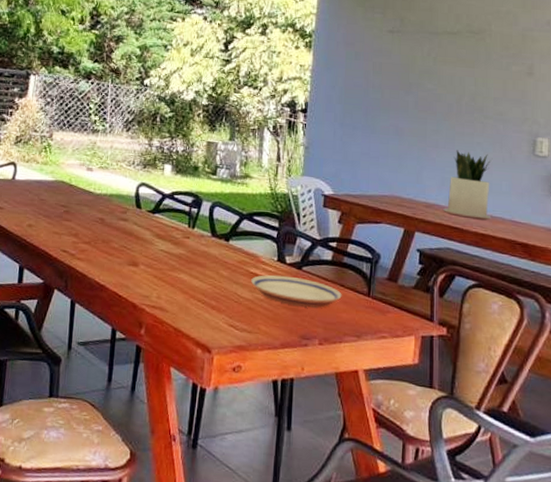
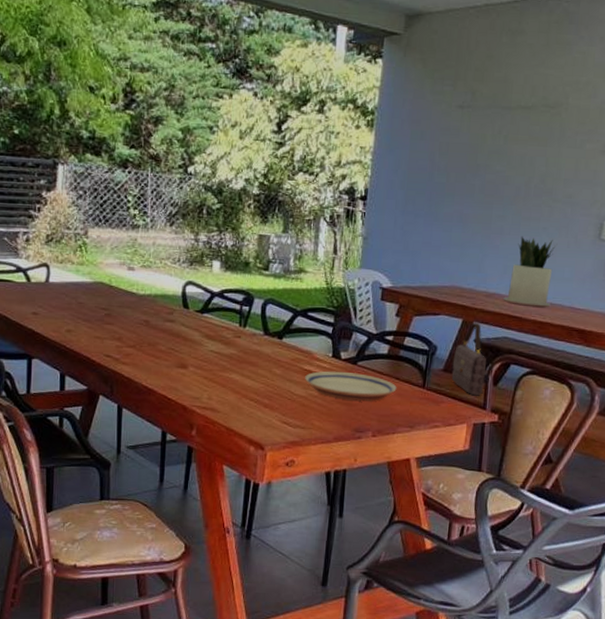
handbag: none [396,232,430,308] -> present [451,323,486,396]

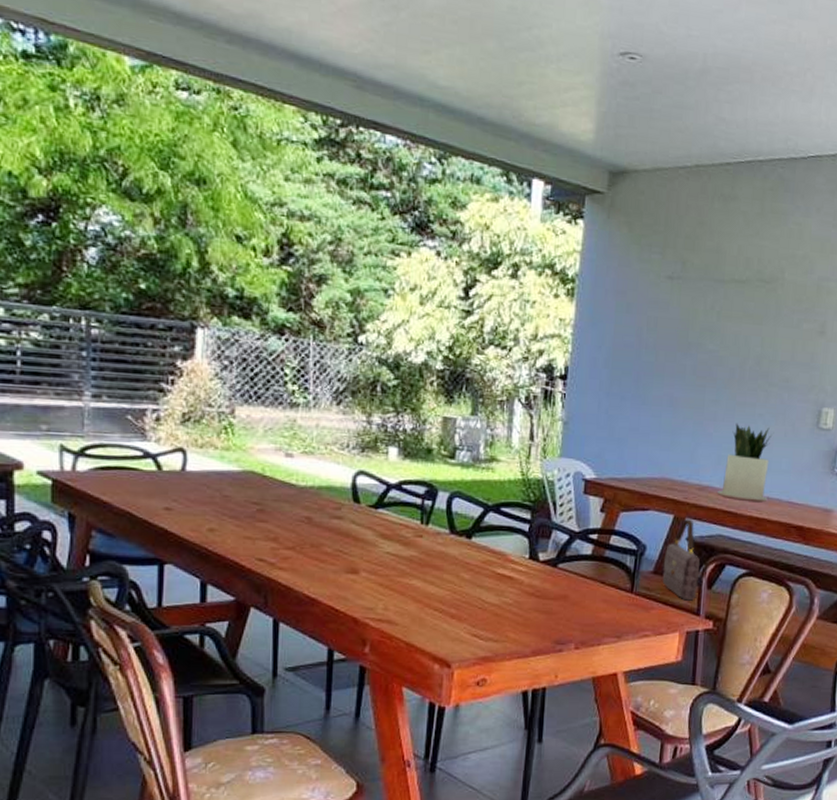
plate: present [305,371,397,401] -> none [498,574,602,608]

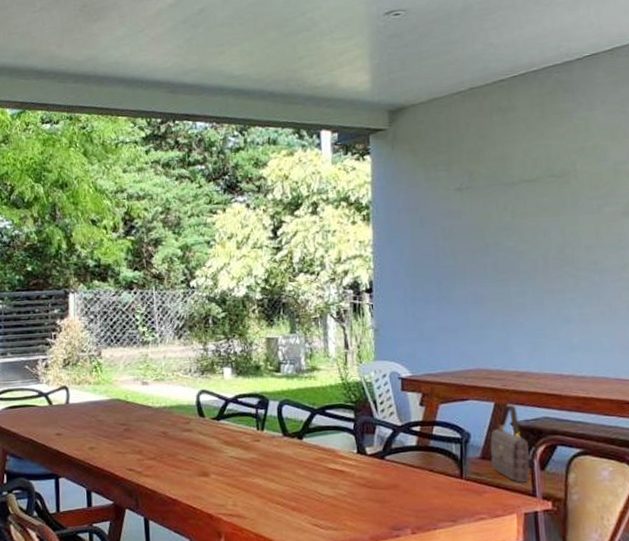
planter: present [717,423,772,503] -> none [537,310,593,383]

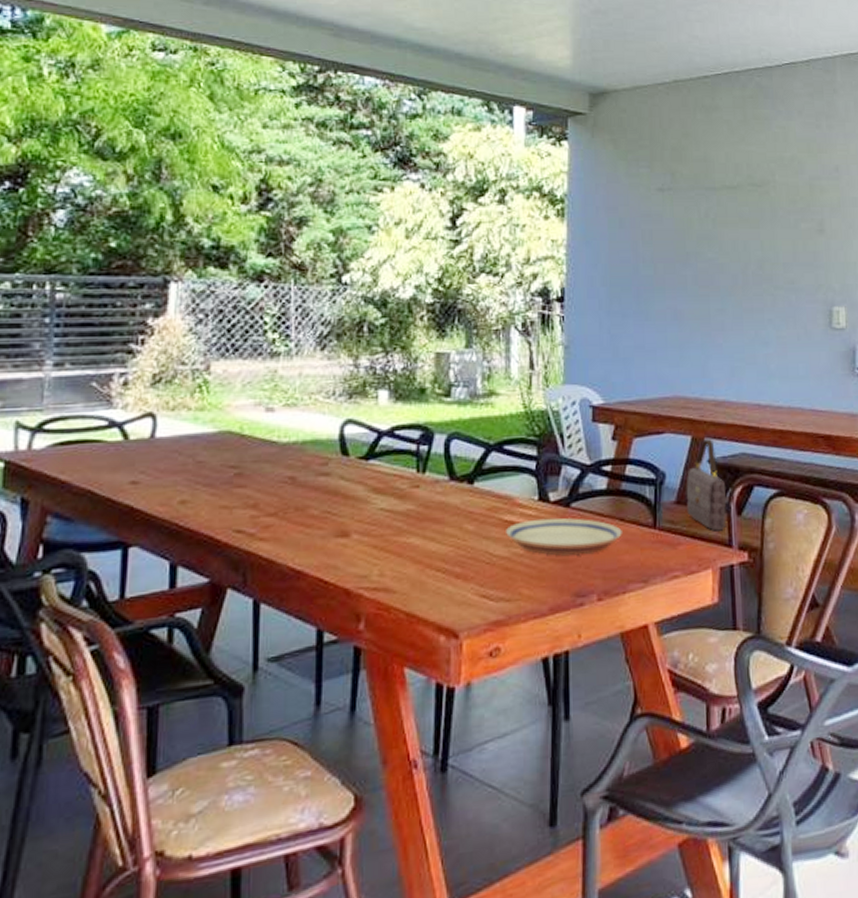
plate: none [331,467,432,497] -> present [506,517,622,555]

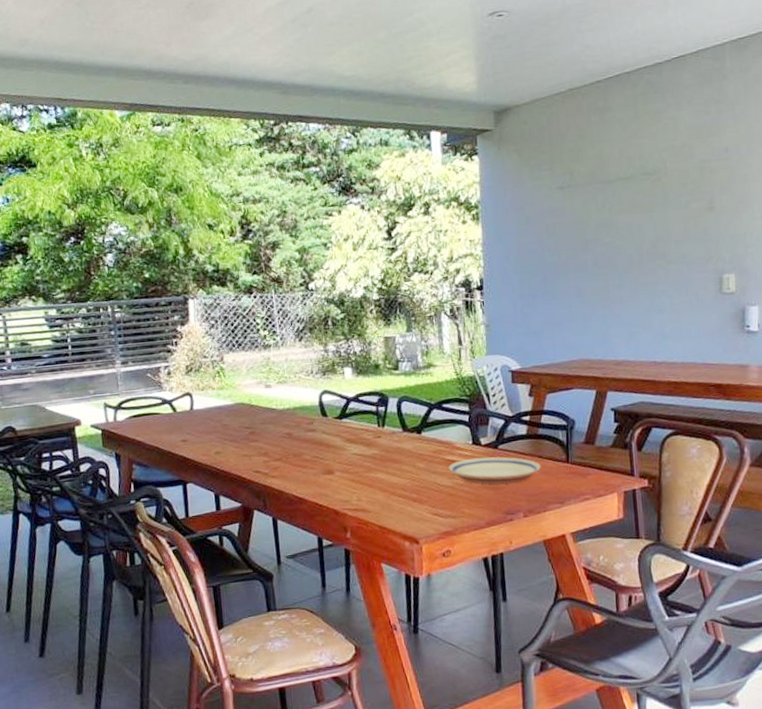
handbag: present [686,439,727,531] -> none [593,392,629,464]

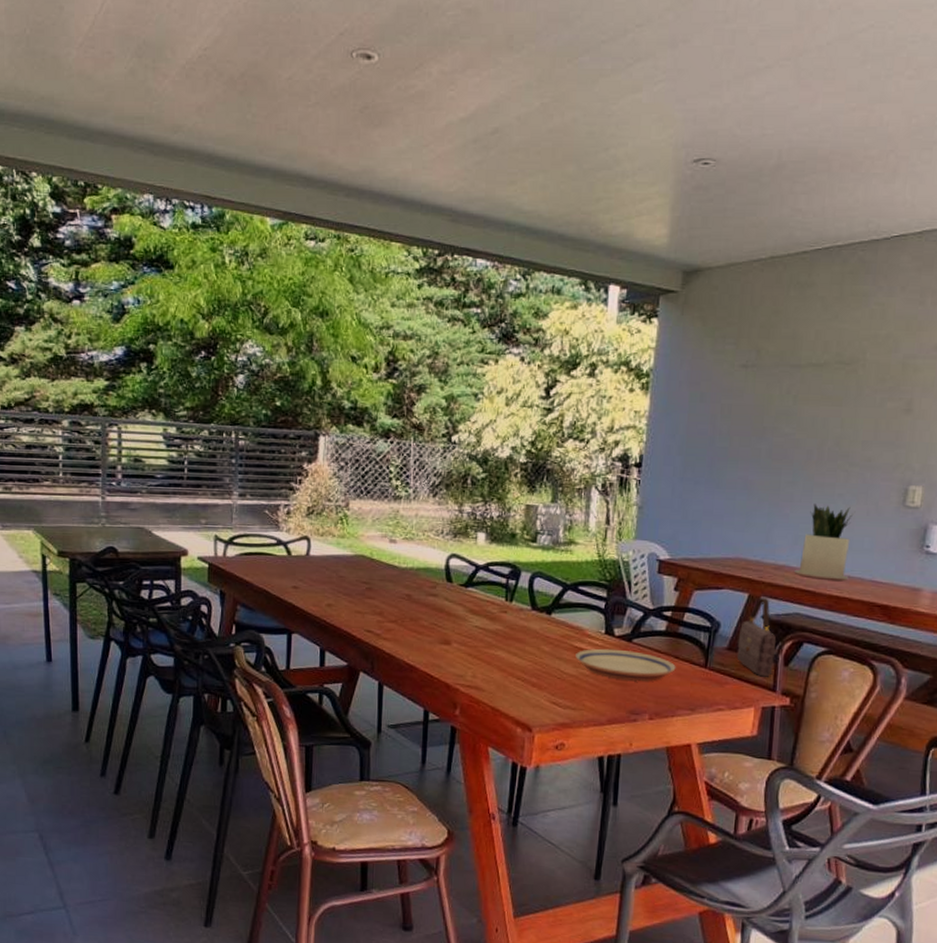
handbag: none [593,392,629,464] -> present [736,598,776,677]
planter: none [634,301,683,370] -> present [794,503,853,582]

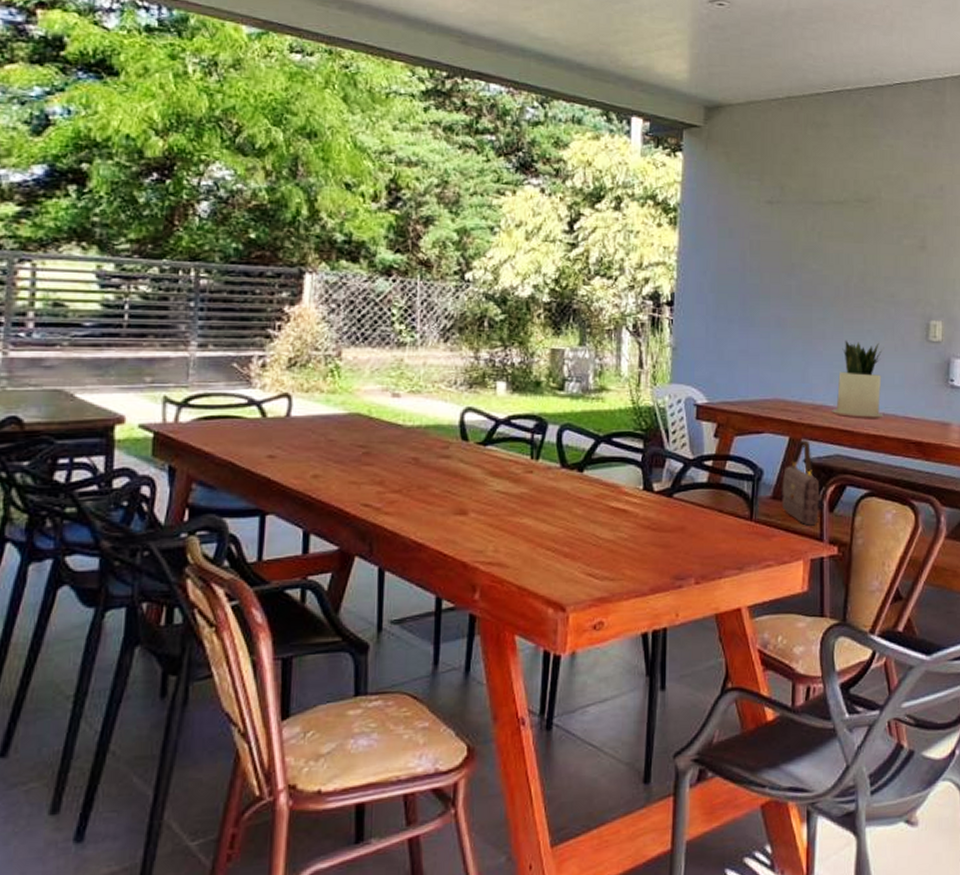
plate: present [576,648,676,681] -> none [612,506,720,541]

